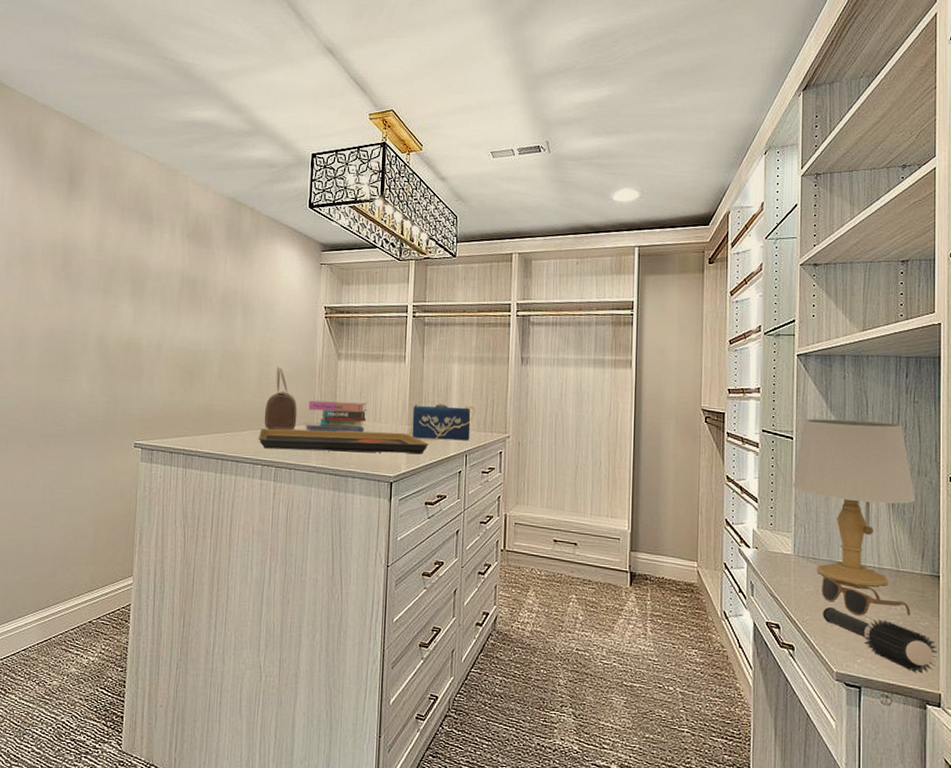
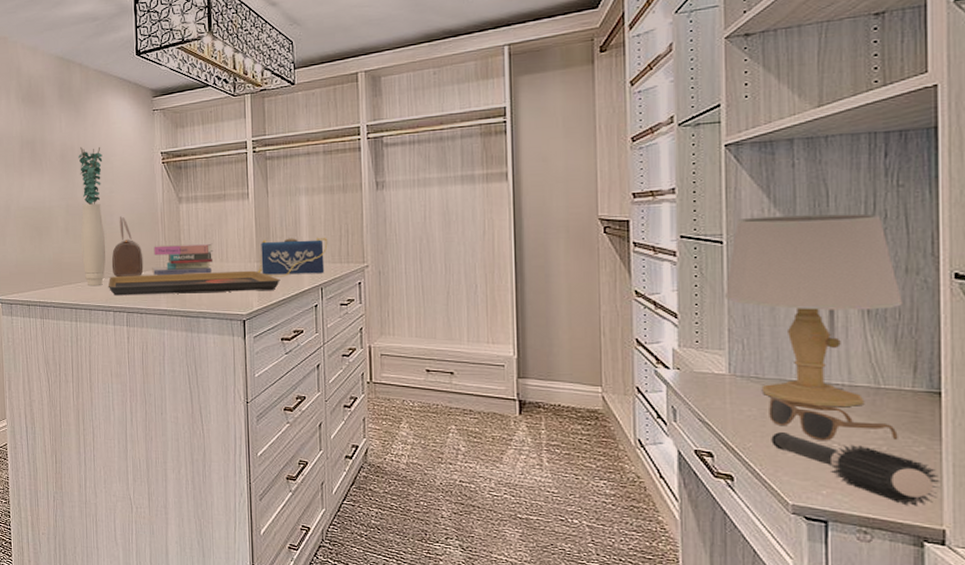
vase: none [234,291,266,438] -> present [78,146,106,287]

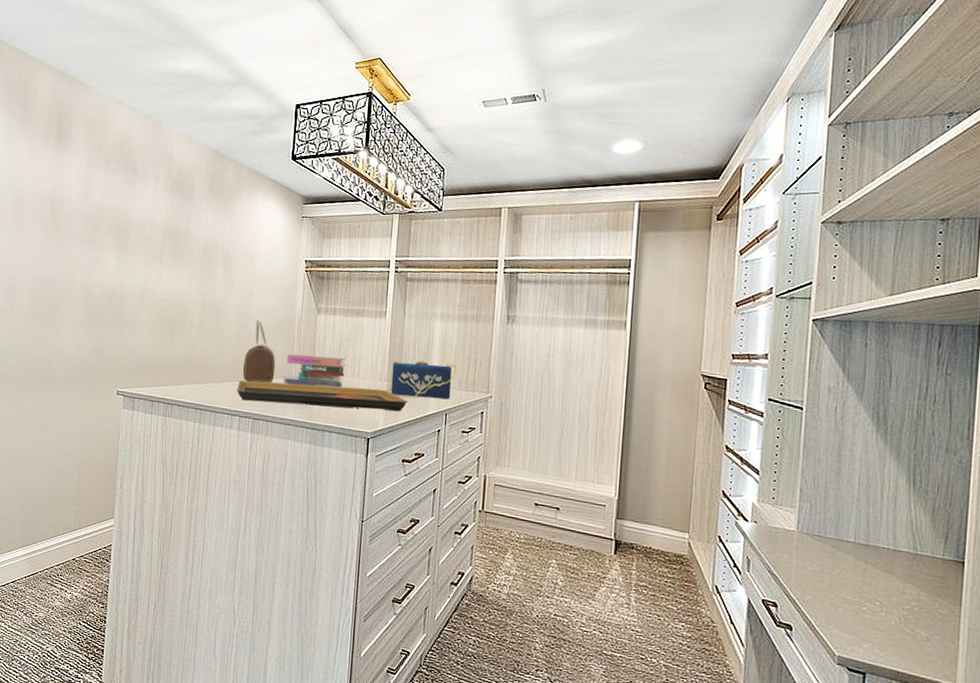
vase: present [78,146,106,287] -> none [213,244,246,389]
table lamp: present [725,213,902,408] -> none [800,388,942,570]
sunglasses: present [769,396,898,441] -> none [826,554,928,603]
hairbrush: present [771,432,941,507] -> none [826,588,958,664]

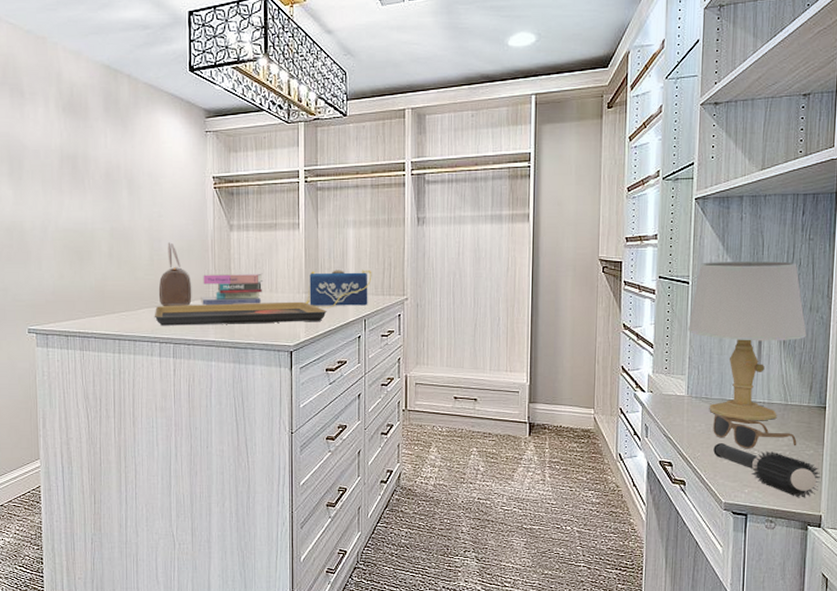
table lamp: none [800,388,942,570] -> present [688,261,807,421]
sunglasses: none [826,554,928,603] -> present [713,413,797,449]
hairbrush: none [826,588,958,664] -> present [713,443,821,498]

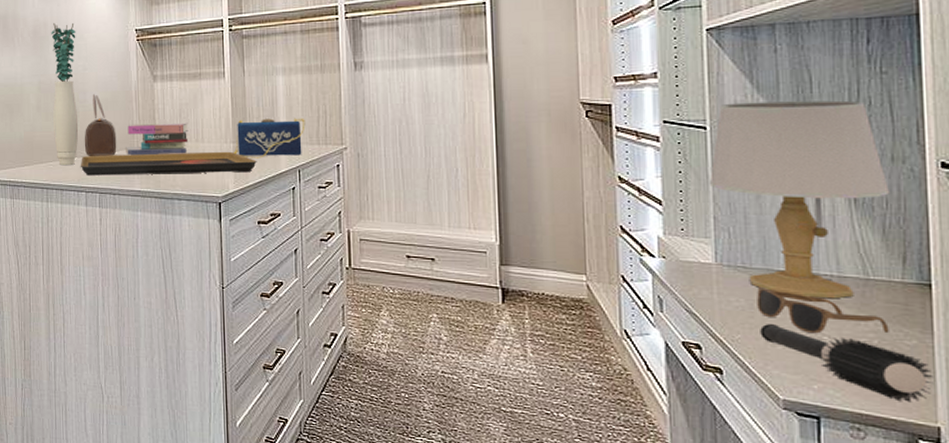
vase: none [125,165,153,316] -> present [51,22,79,166]

